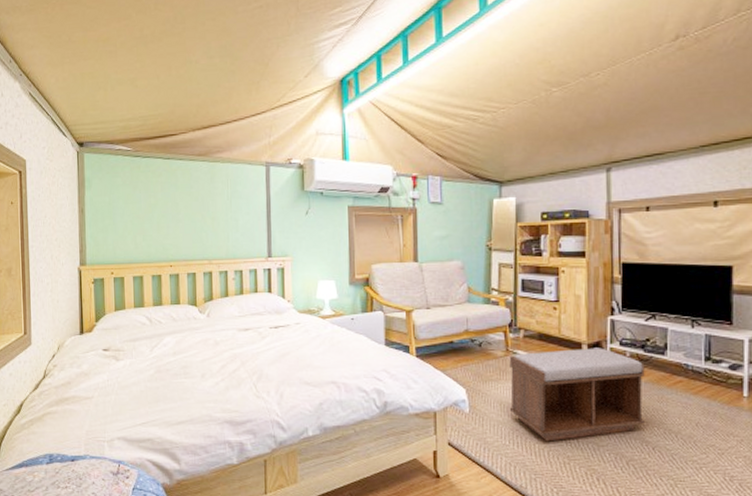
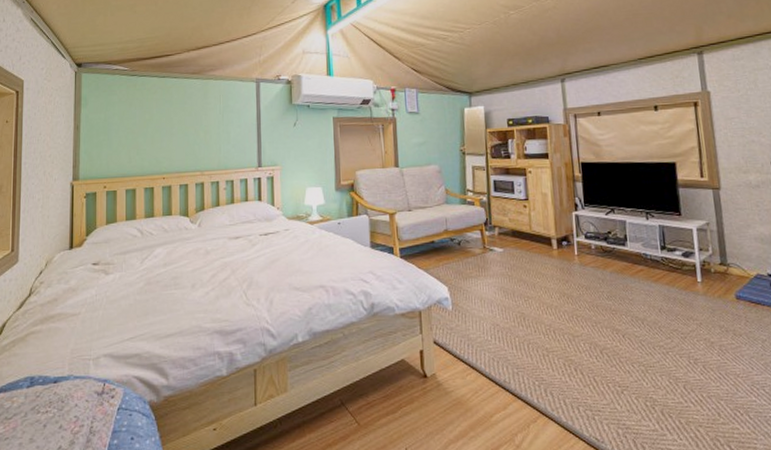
bench: present [509,348,645,442] -> none [486,241,613,335]

